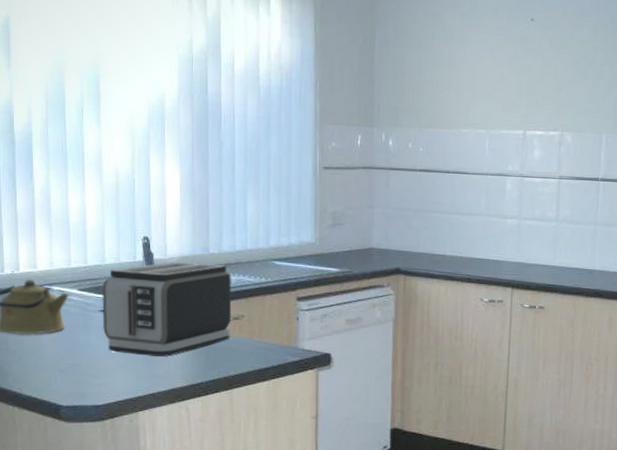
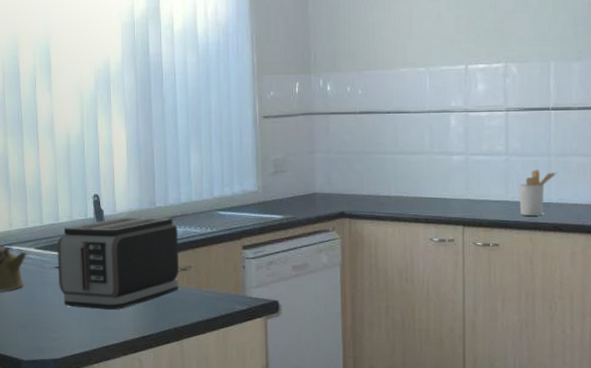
utensil holder: none [565,237,602,281] -> present [518,169,558,216]

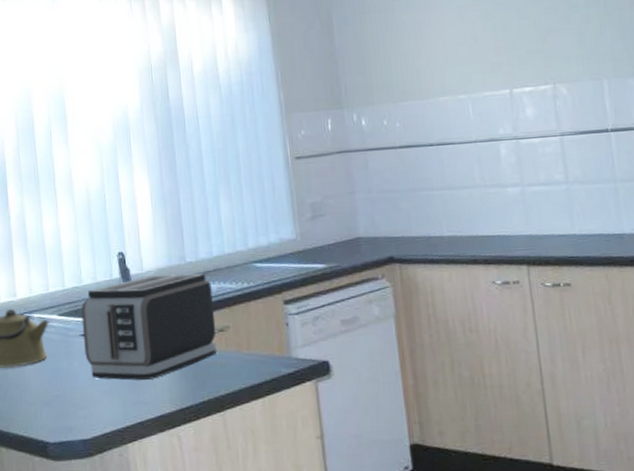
utensil holder: present [518,169,558,216] -> none [584,197,627,250]

